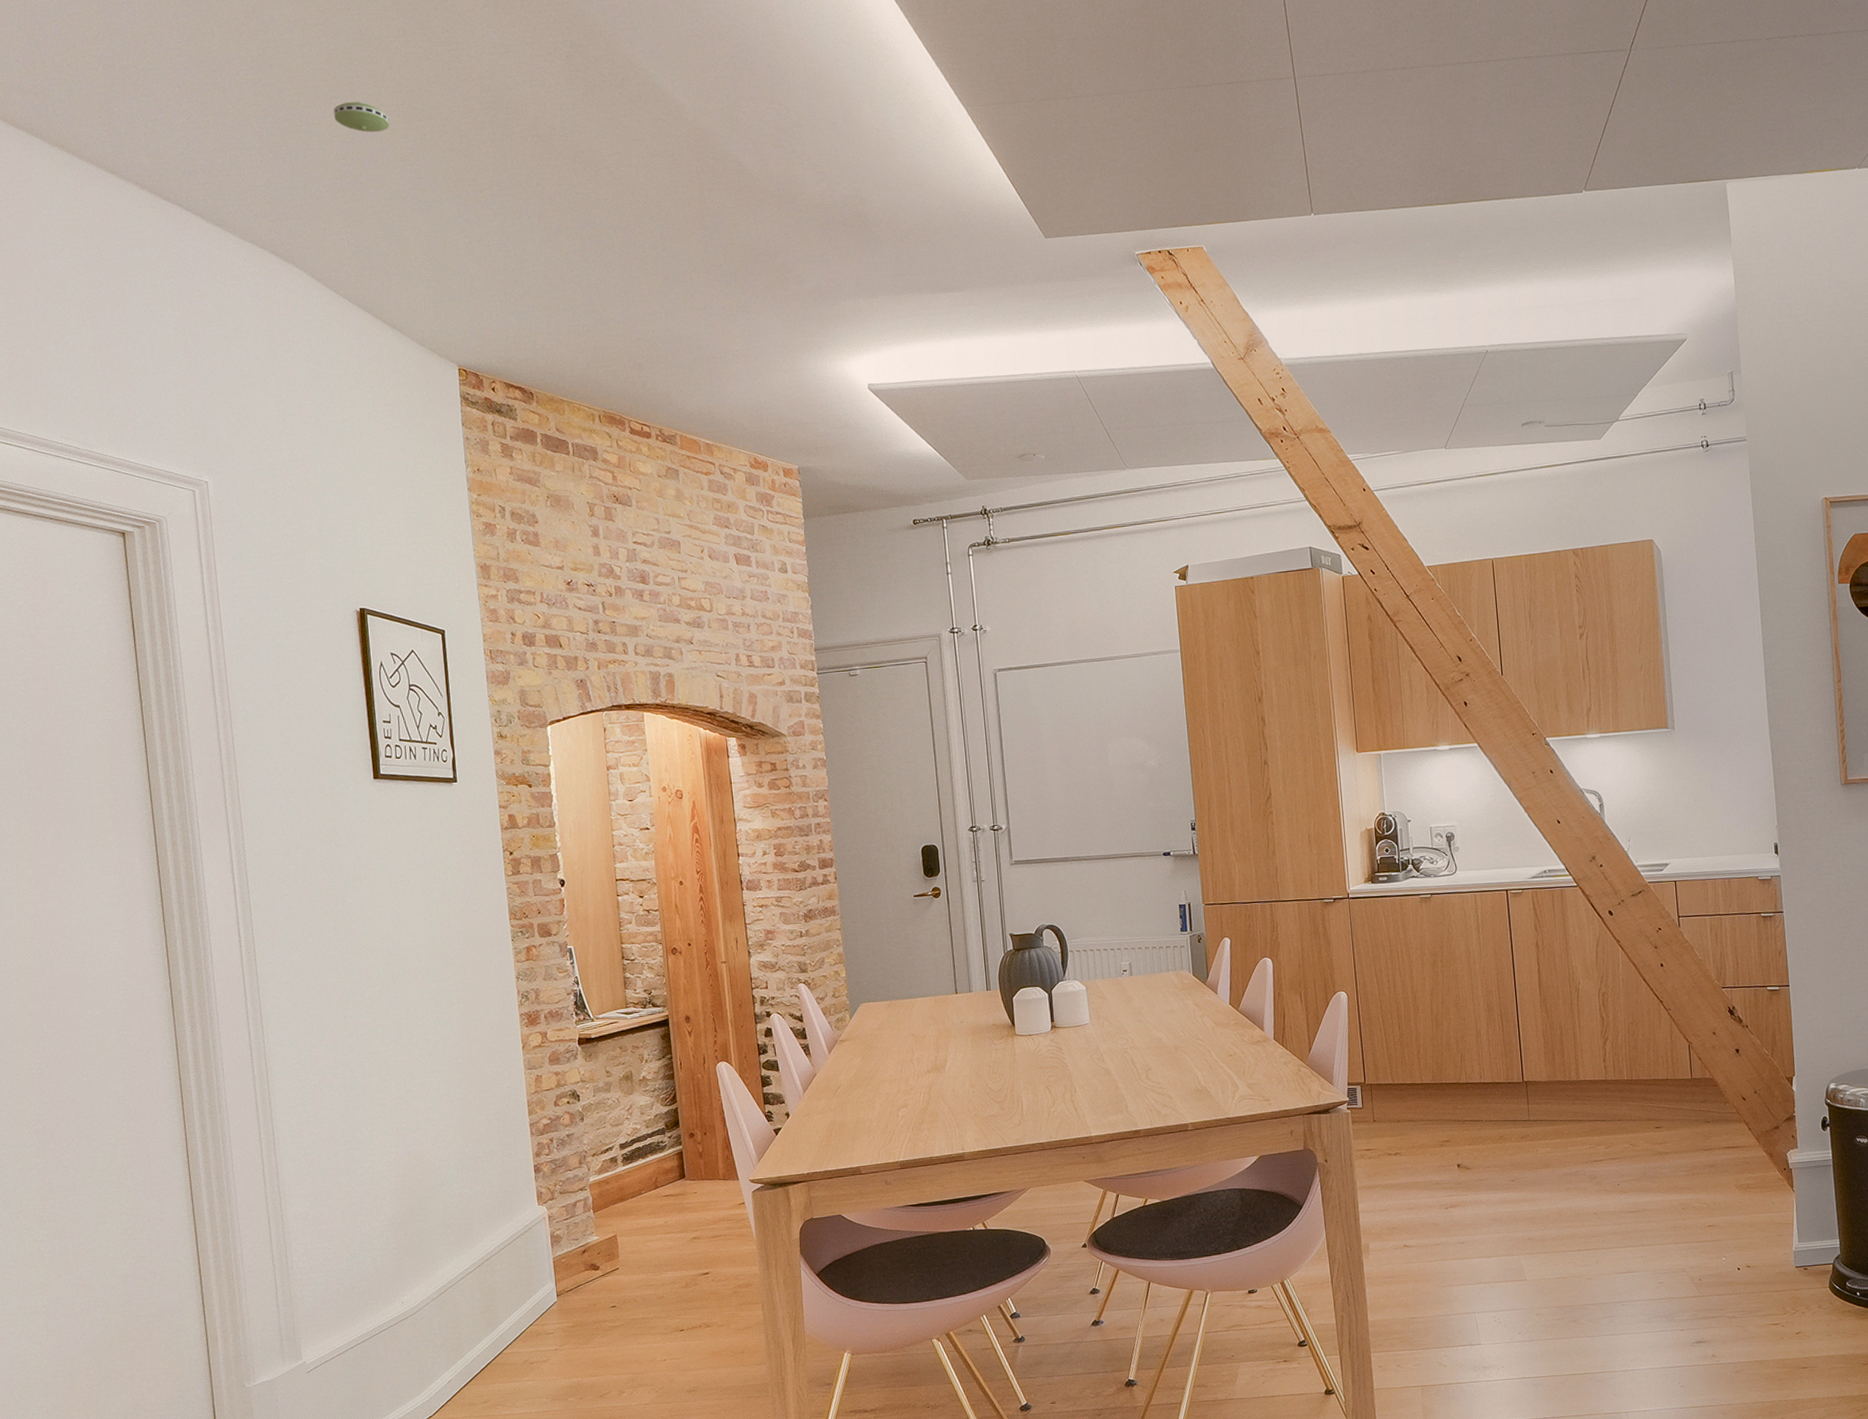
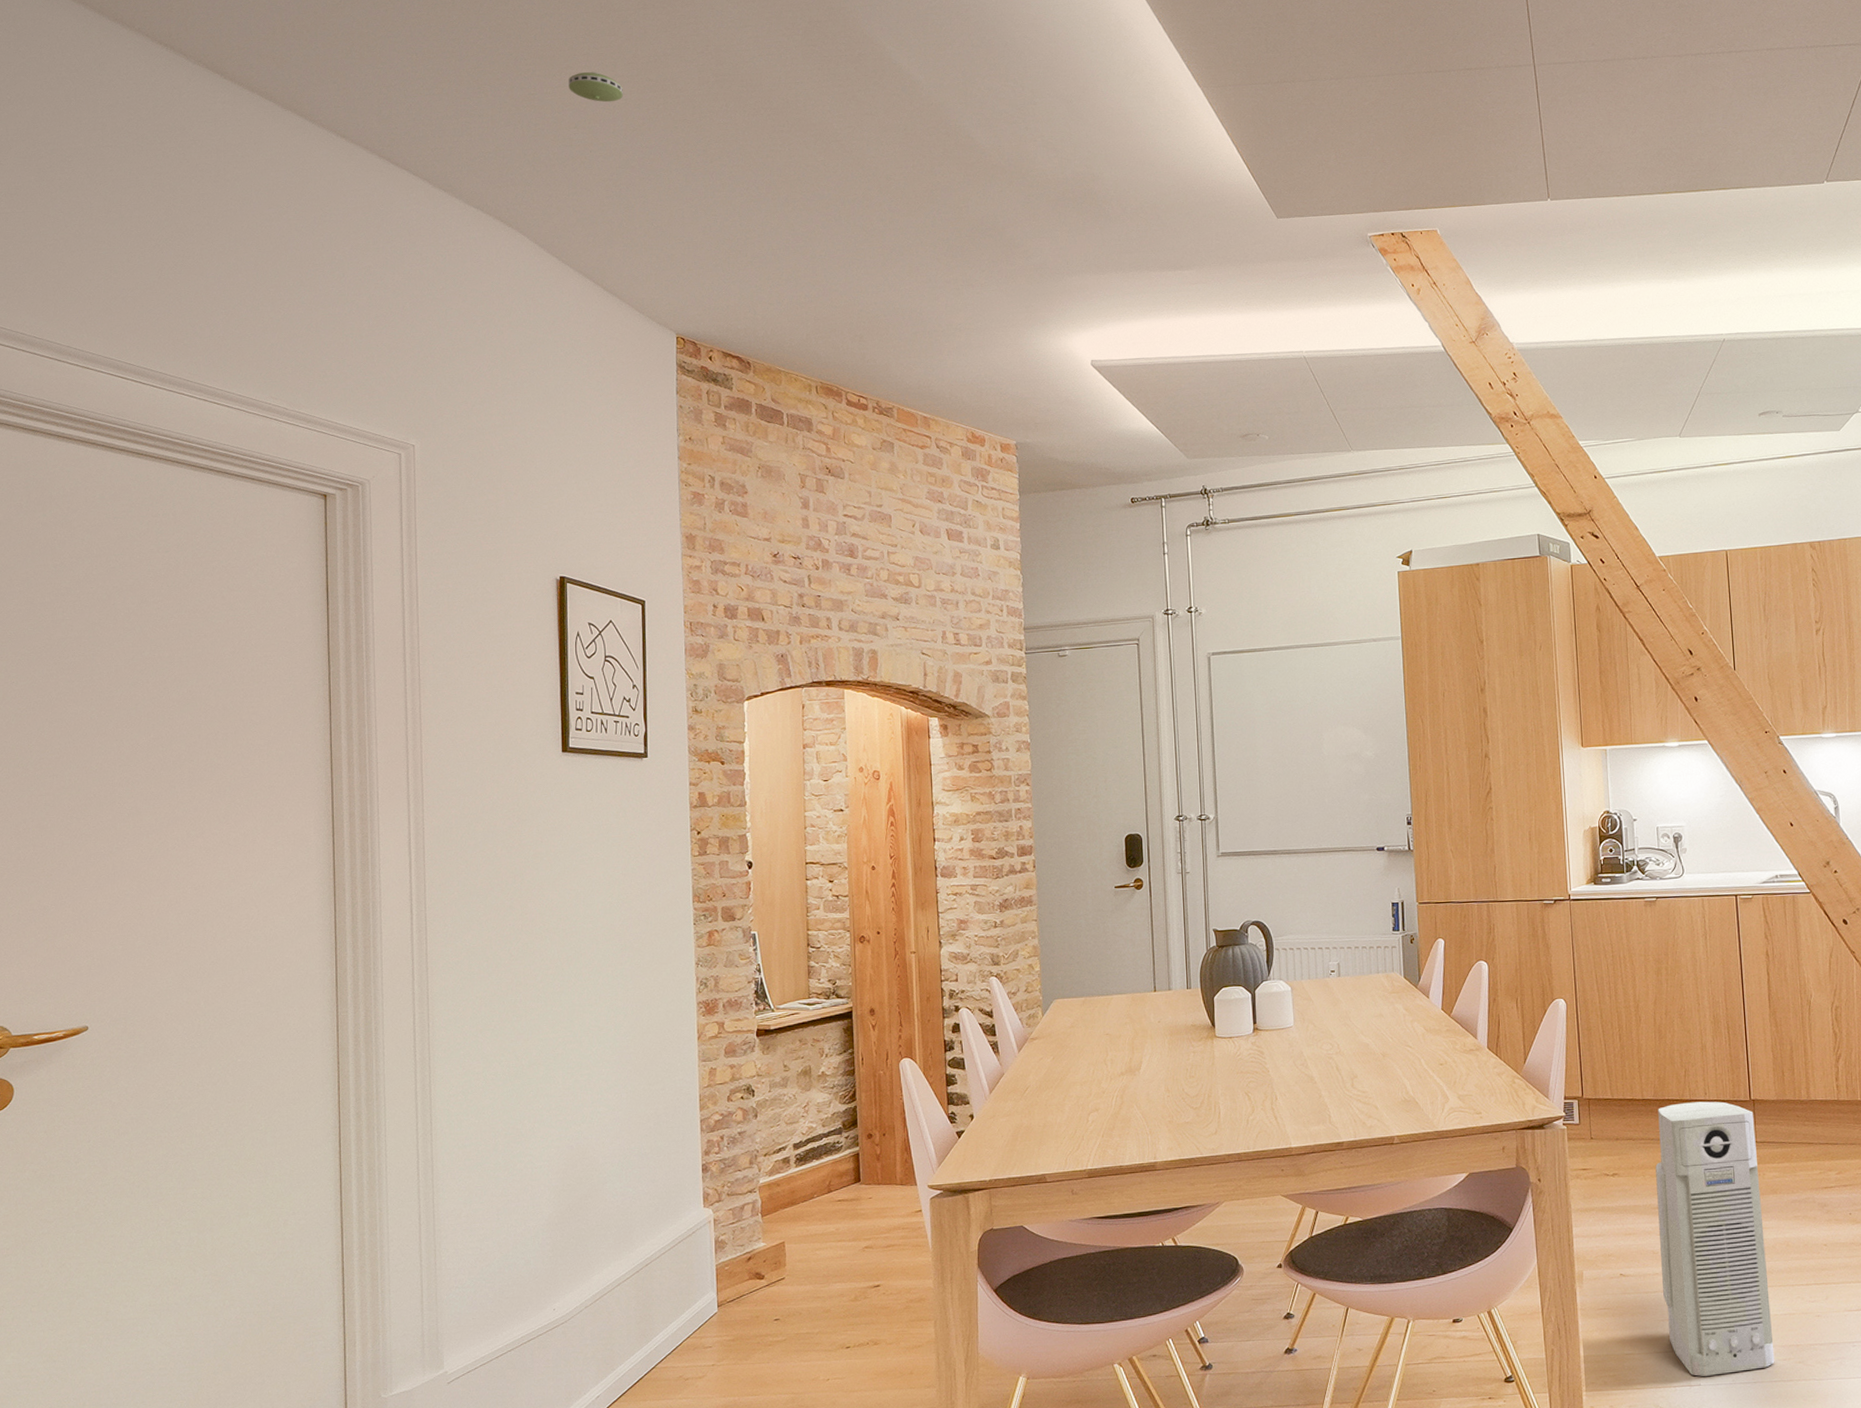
air purifier: none [1435,1084,1550,1336] -> present [1655,1101,1775,1376]

